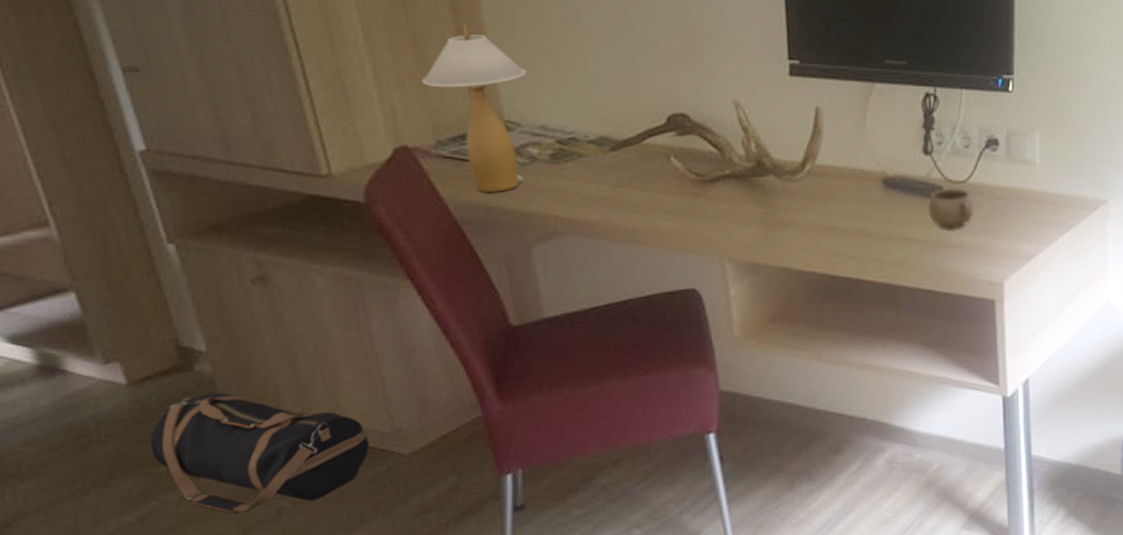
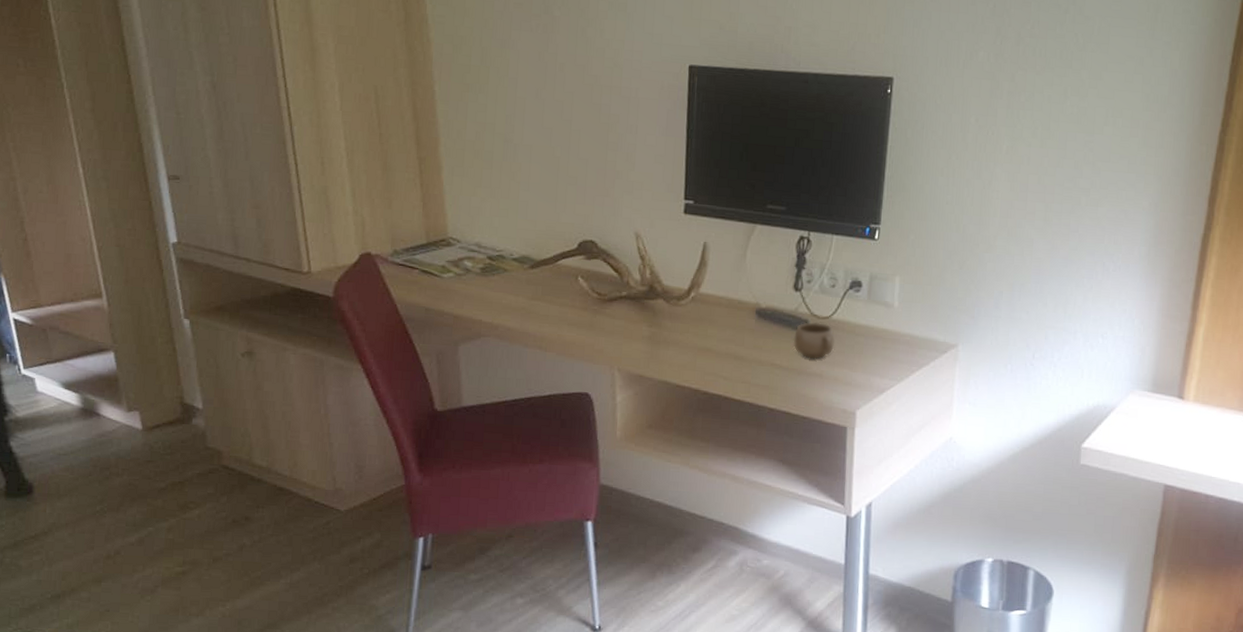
duffel bag: present [150,392,369,514] -> none [153,443,315,545]
table lamp: present [421,23,527,192] -> none [387,154,470,297]

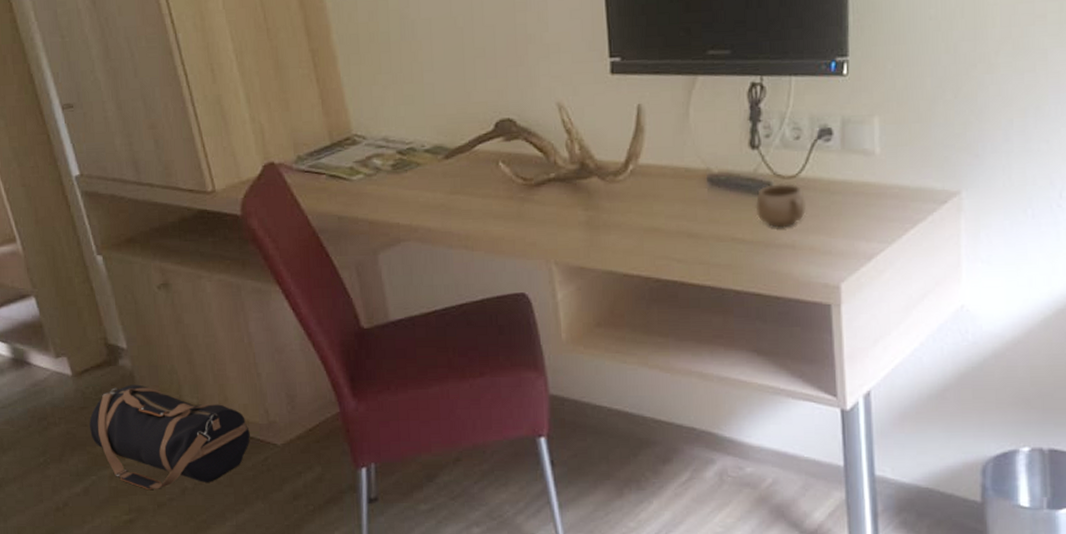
duffel bag: none [153,443,315,545] -> present [89,384,250,491]

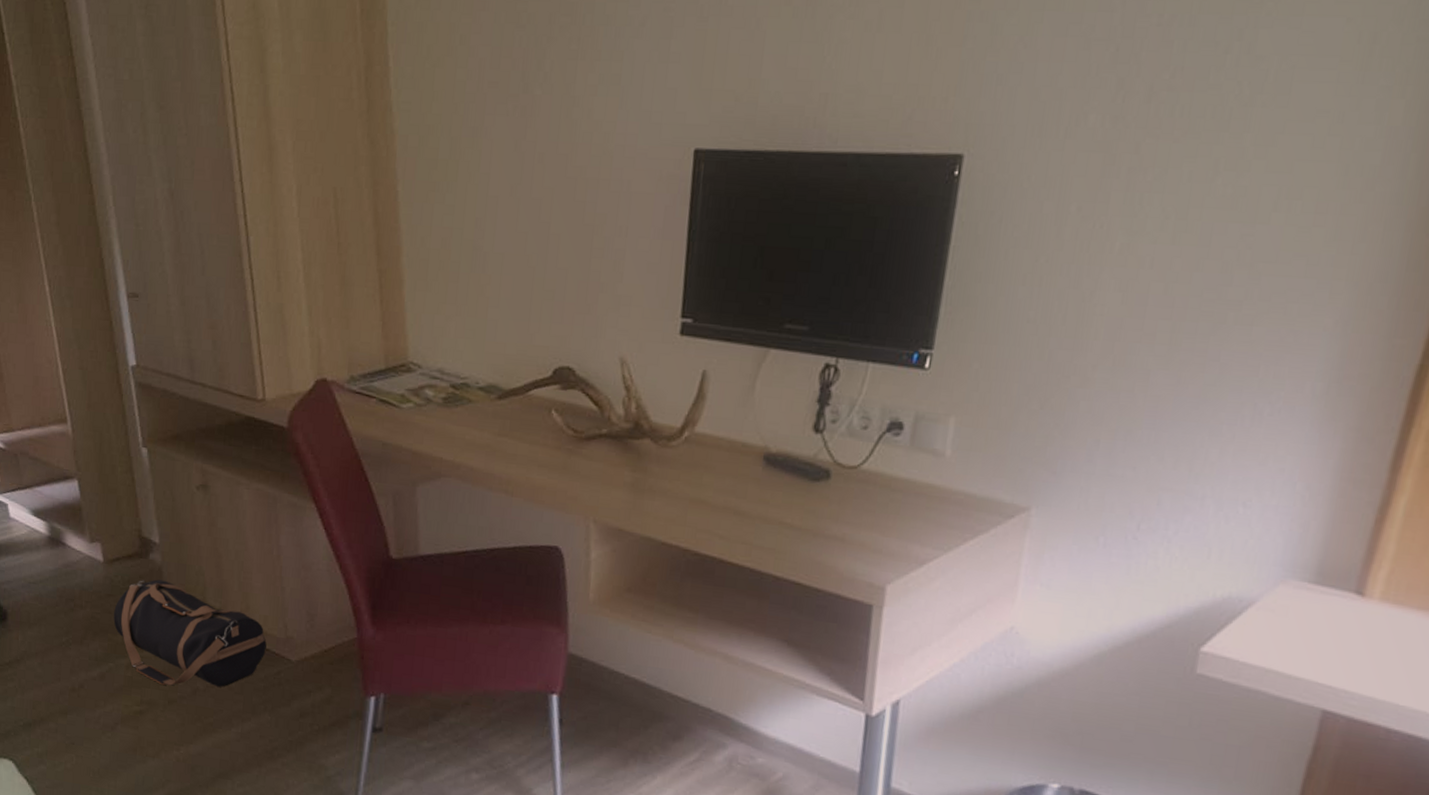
mug: present [755,182,806,228] -> none [808,472,863,519]

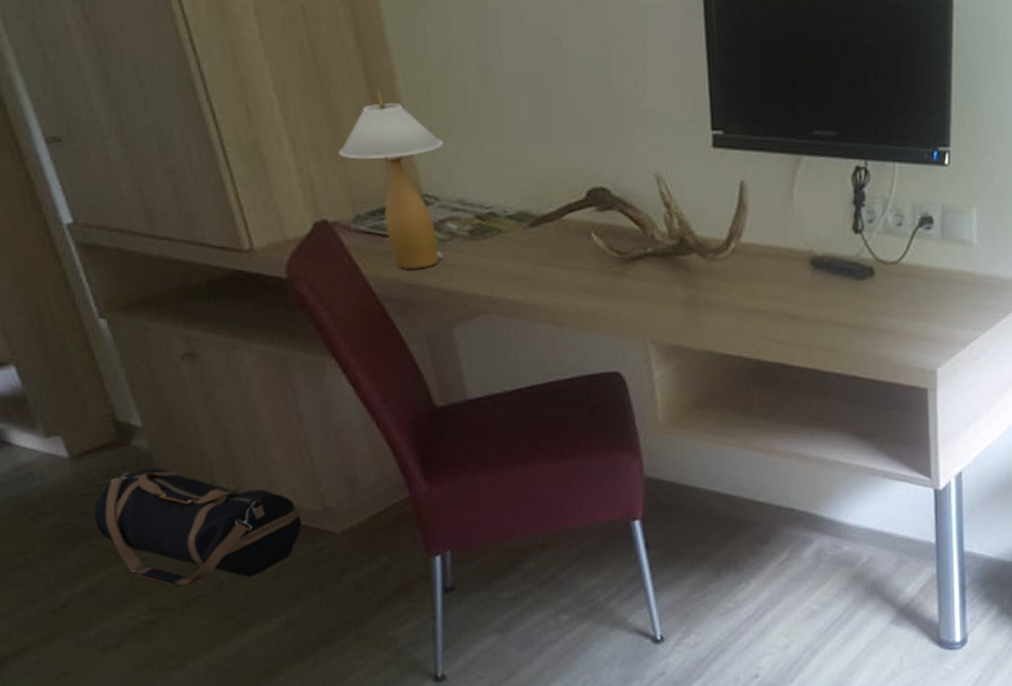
table lamp: none [344,266,434,430] -> present [338,91,444,269]

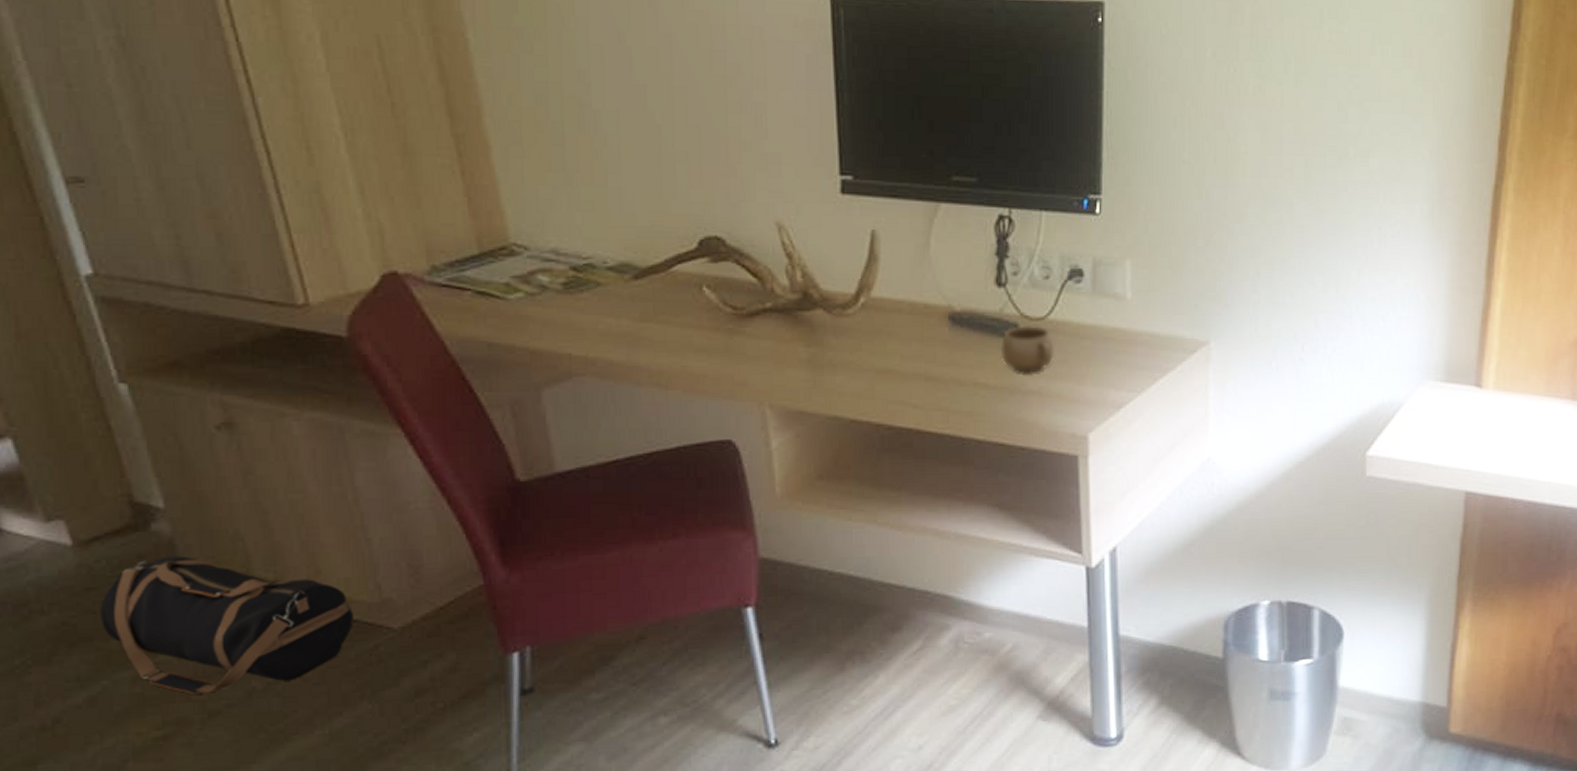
table lamp: present [338,91,444,269] -> none [413,129,537,326]
mug: none [857,268,906,313] -> present [1000,324,1054,373]

